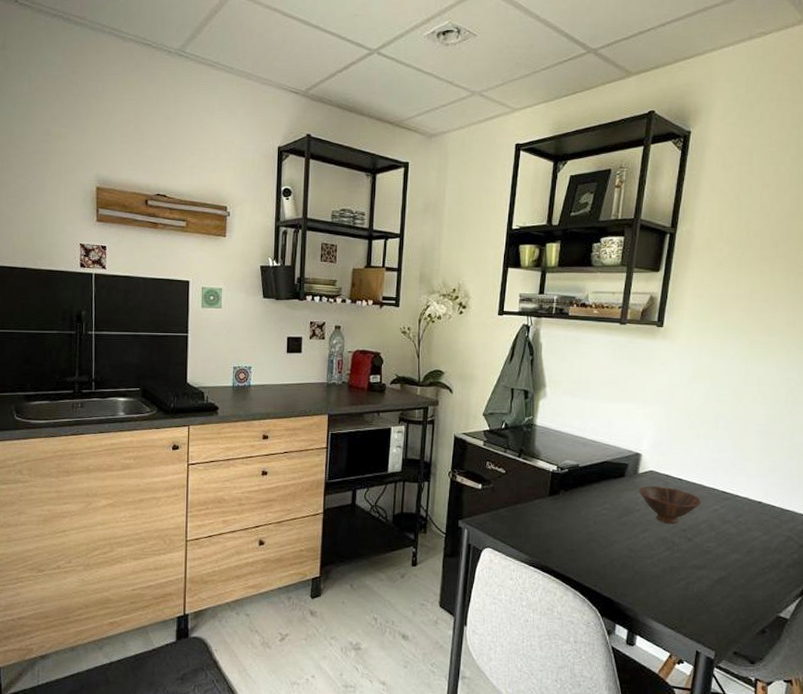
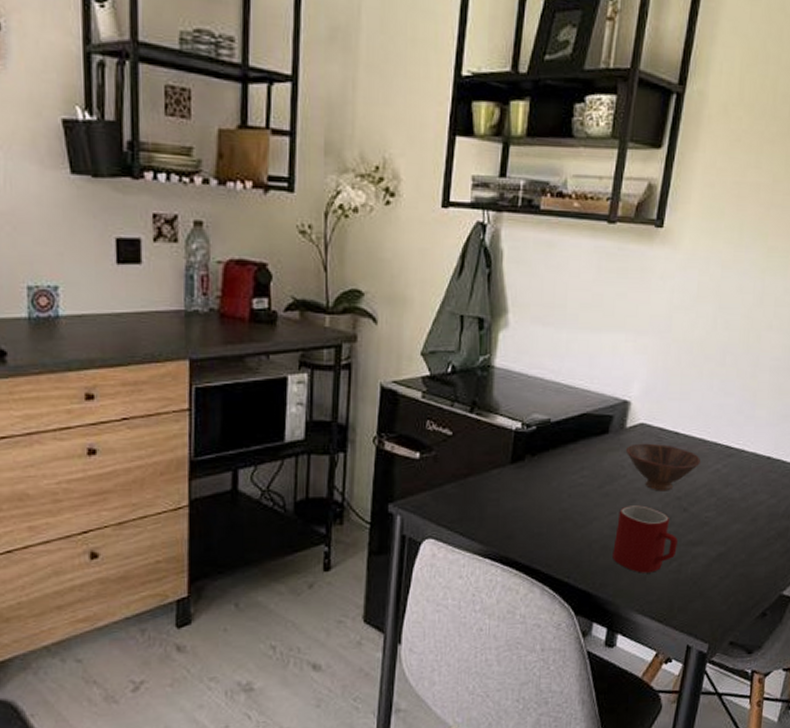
mug: none [631,533,684,588] -> present [612,505,678,573]

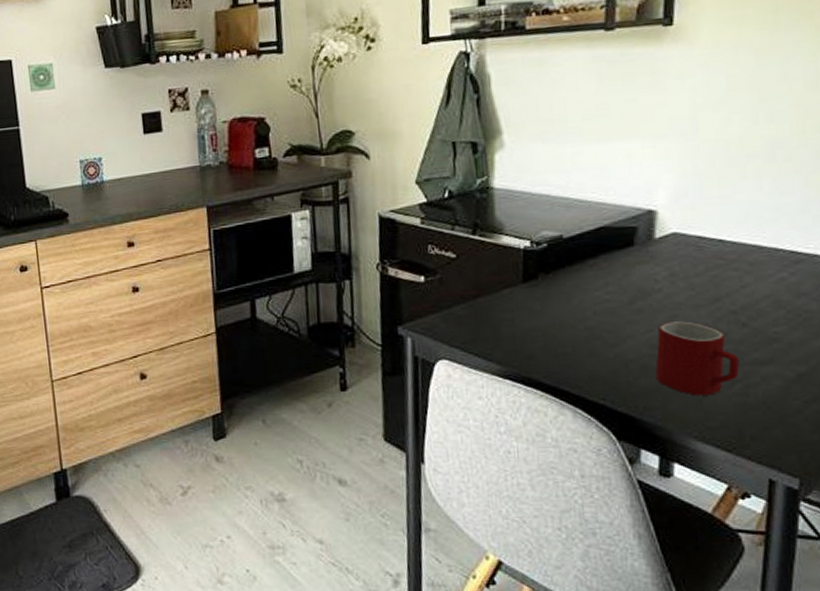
bowl: present [625,443,700,492] -> none [657,253,757,306]

